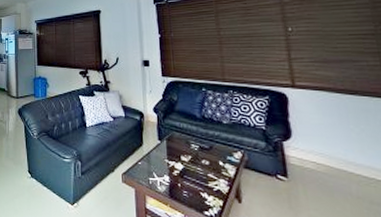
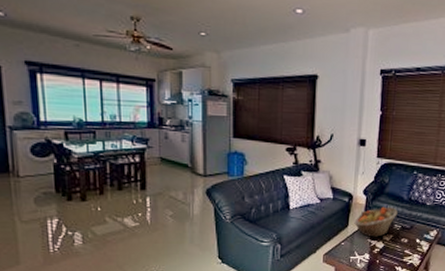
fruit basket: none [148,125,193,157] -> present [354,207,398,237]

